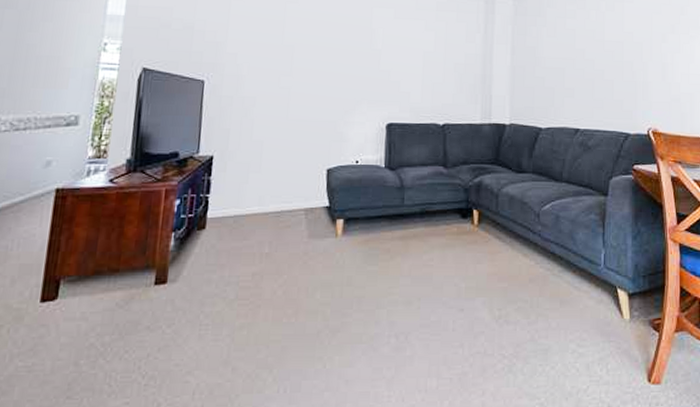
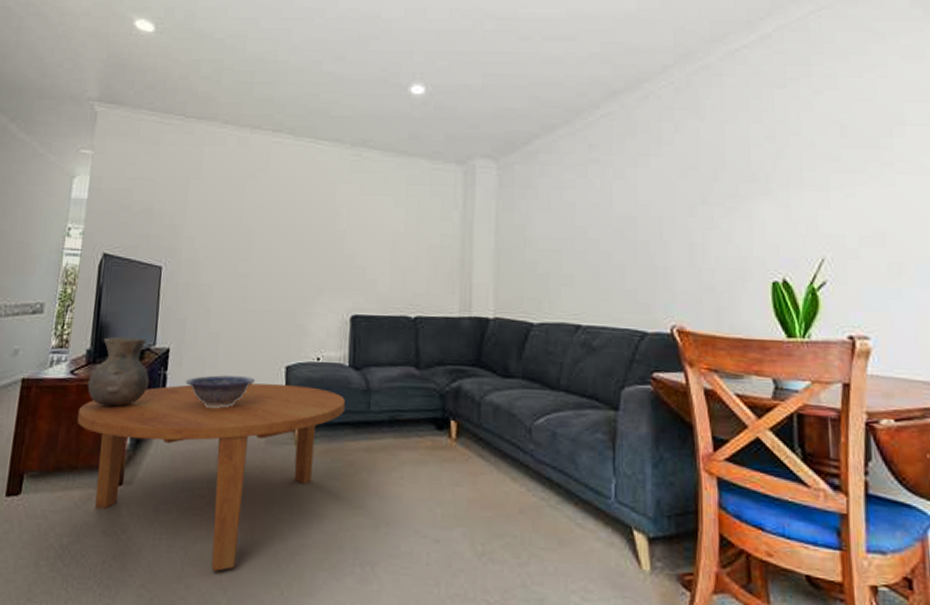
coffee table: none [117,185,381,353] -> present [76,383,345,572]
vase: none [128,146,193,211] -> present [87,336,149,407]
decorative bowl: none [229,179,299,208] -> present [185,375,256,408]

